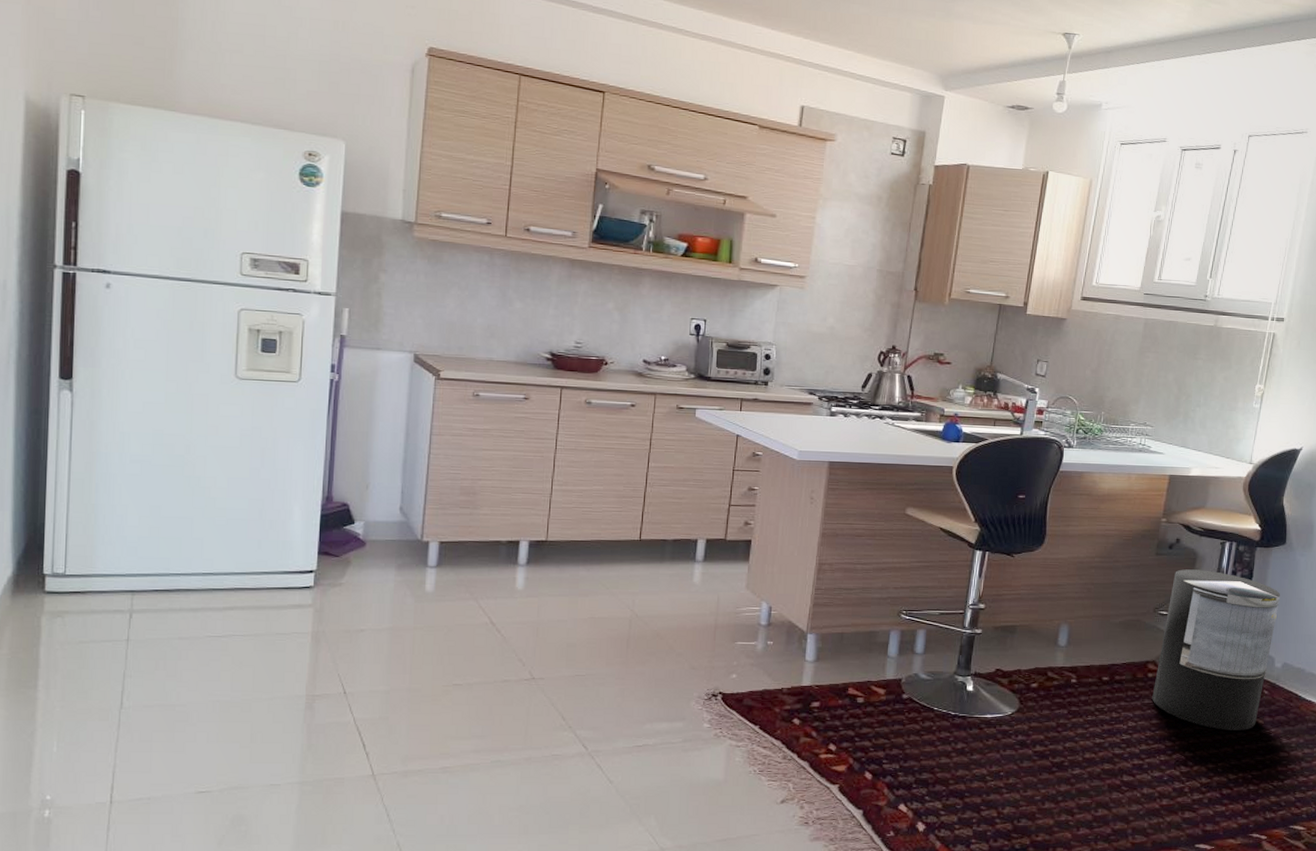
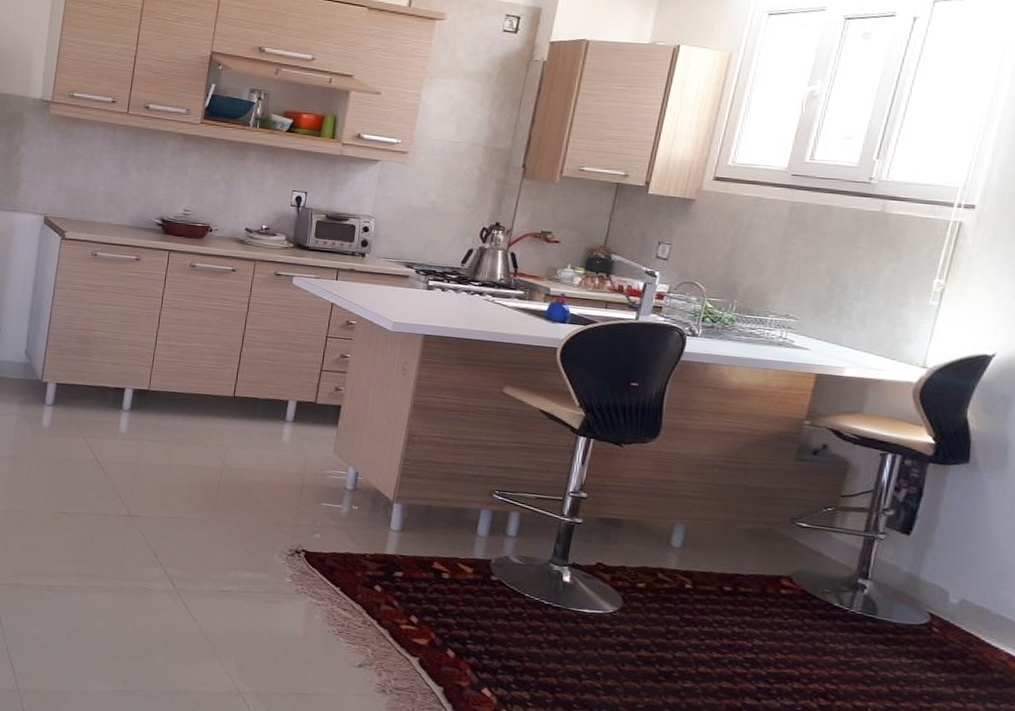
trash can: present [1152,569,1281,730] -> none [785,479,960,670]

